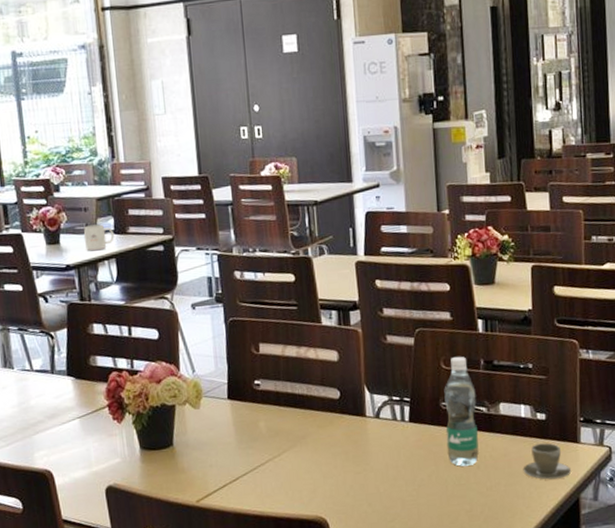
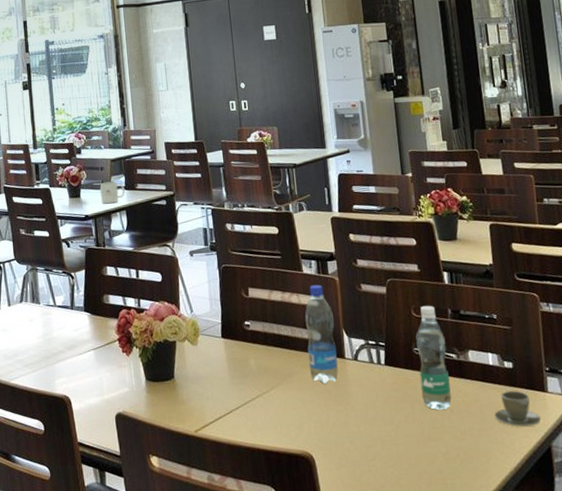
bottle: none [322,337,358,445] -> present [304,284,338,384]

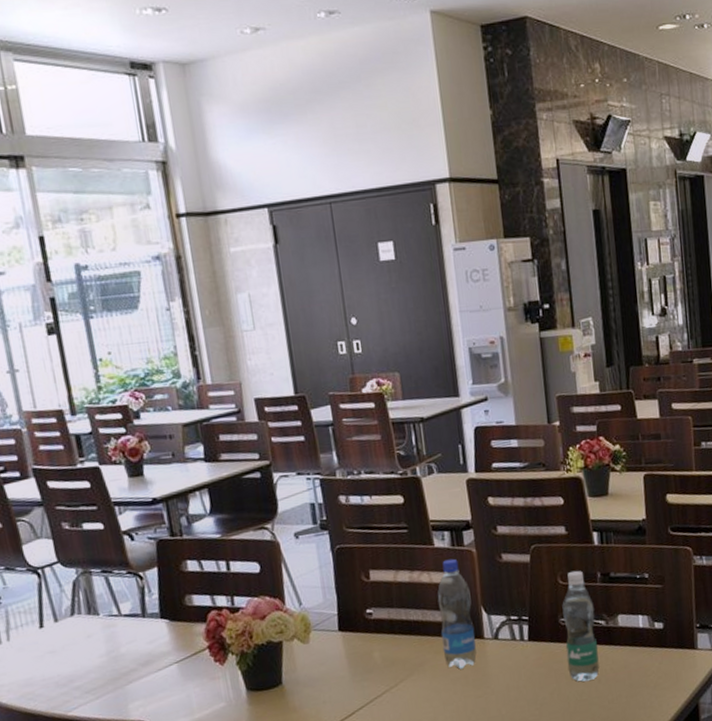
mug: present [99,181,125,204] -> none [169,452,205,482]
teacup: present [494,390,542,427] -> none [643,651,690,688]

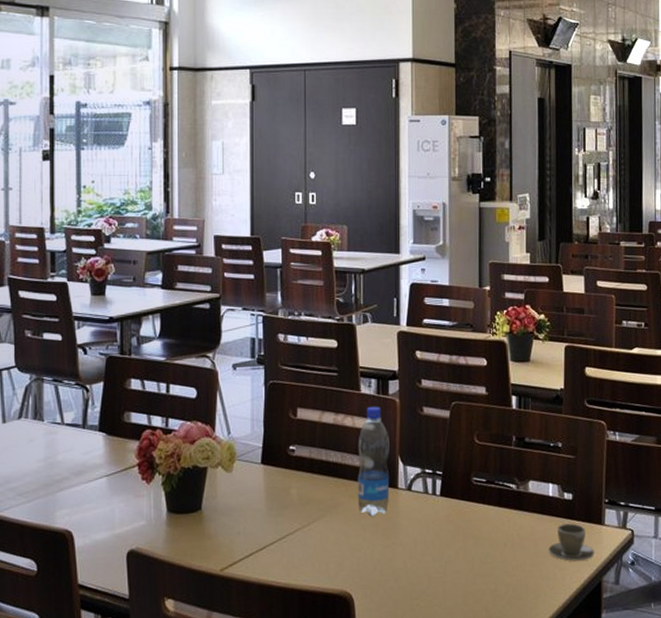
bottle: present [562,570,600,682] -> none [475,431,507,544]
teacup: none [643,651,690,688] -> present [548,523,595,561]

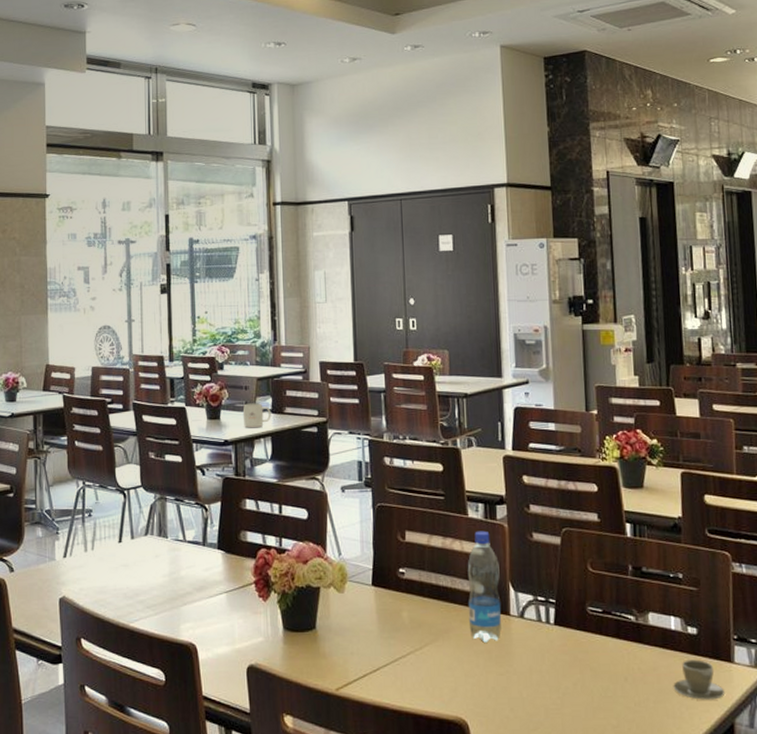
mug: none [130,278,161,305] -> present [242,403,271,428]

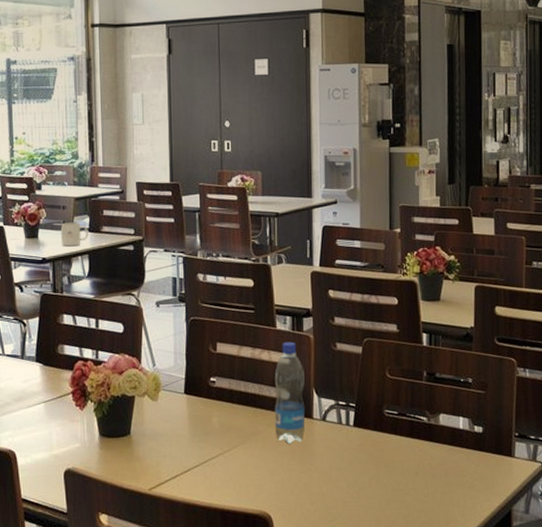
teacup: present [673,659,726,700] -> none [459,455,505,491]

